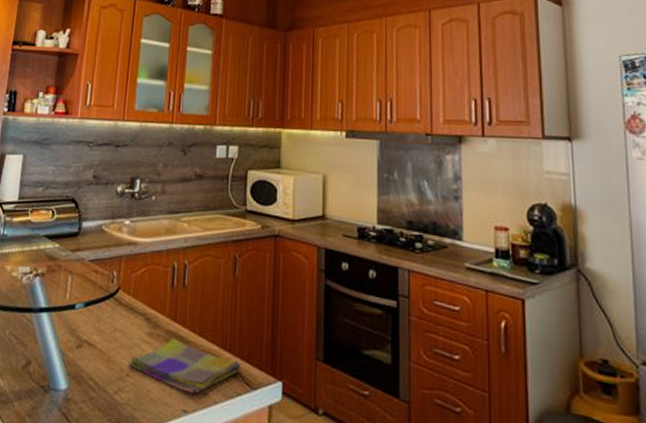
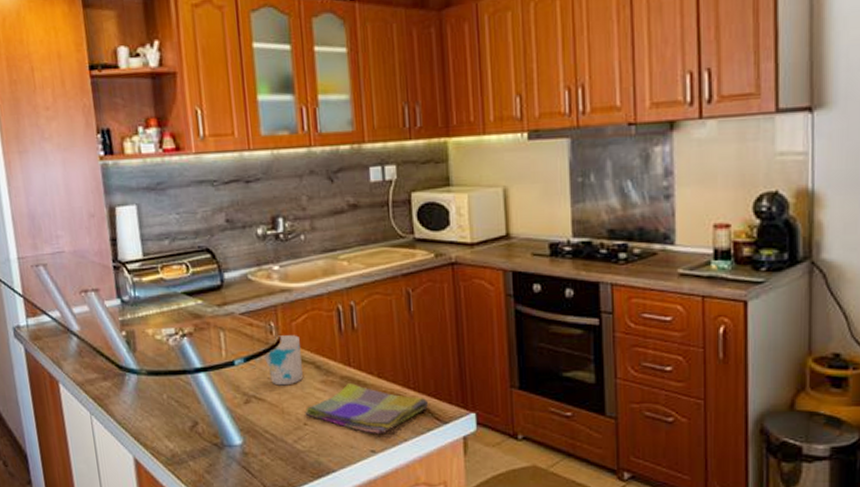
mug: none [102,285,136,334] -> present [264,335,303,386]

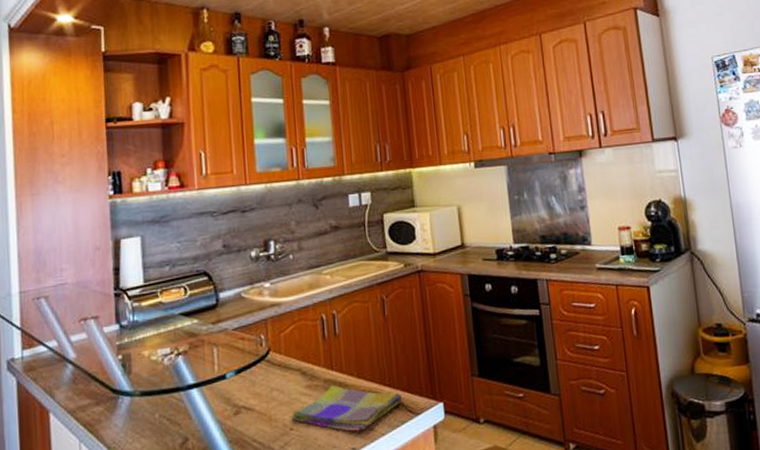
mug: present [264,335,303,386] -> none [254,345,290,394]

